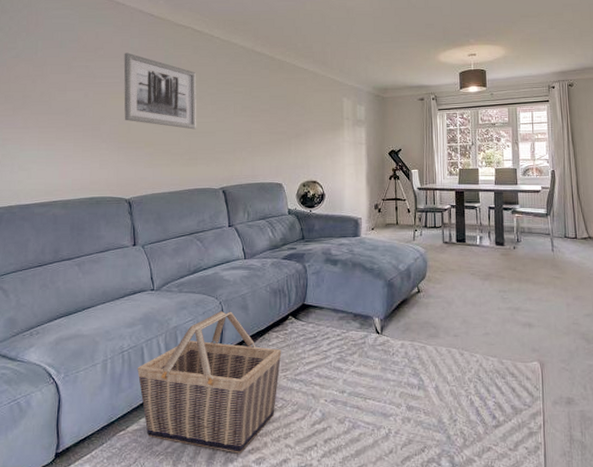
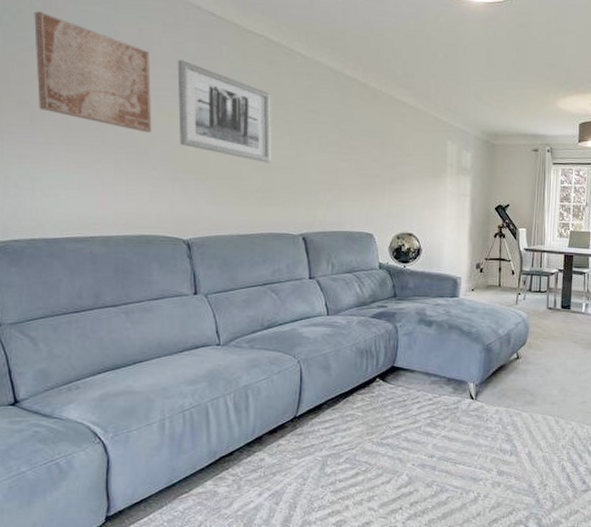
wall art: none [20,27,104,113] -> present [34,11,152,133]
basket: present [137,310,282,454] -> none [201,369,367,516]

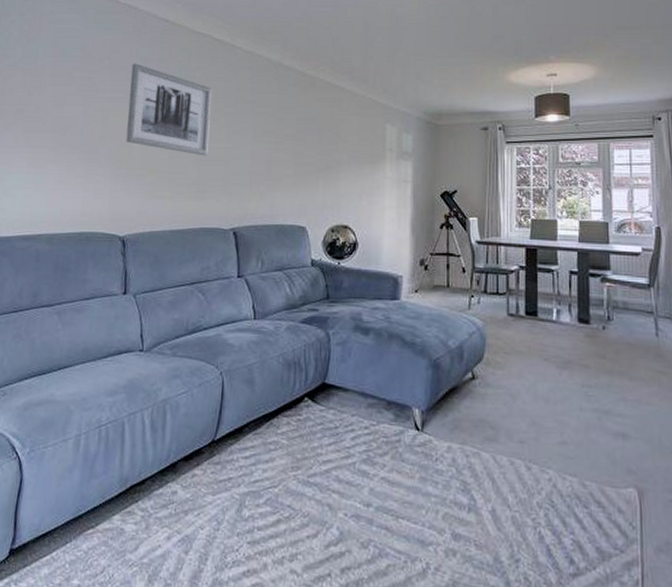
wall art: present [34,11,152,133] -> none [13,33,109,133]

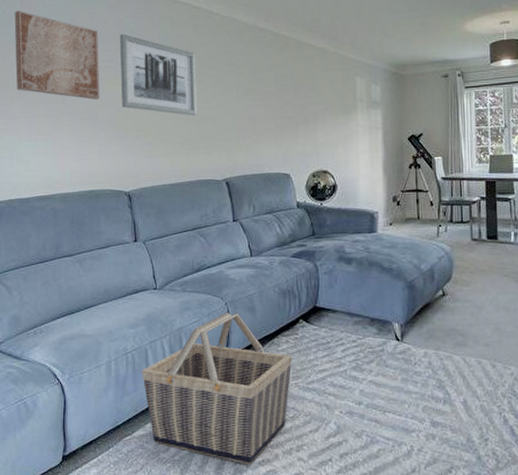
wall art: none [13,33,109,133] -> present [14,11,100,100]
basket: none [115,383,293,575] -> present [142,311,293,465]

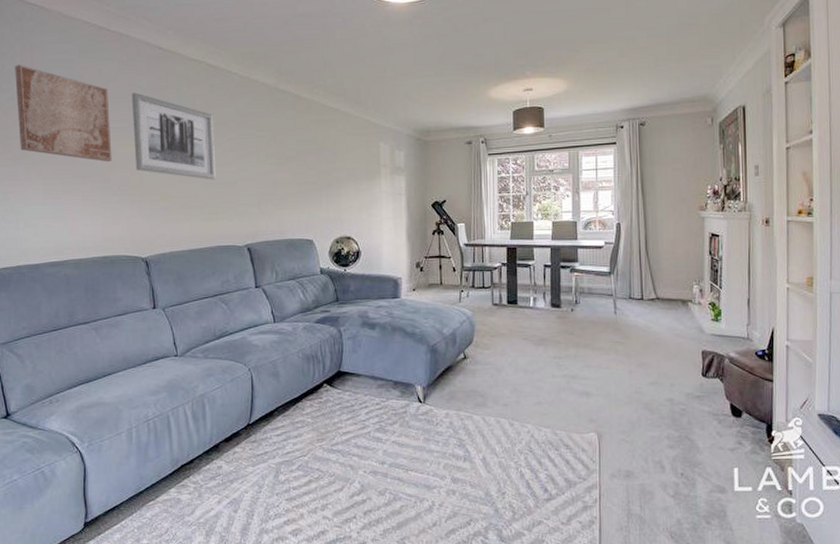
basket: present [142,311,293,465] -> none [164,377,317,525]

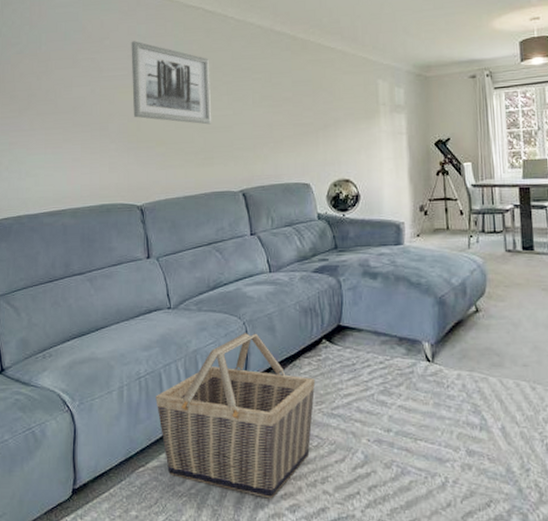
wall art: present [15,65,112,163] -> none [23,20,111,111]
basket: none [164,377,317,525] -> present [155,332,316,499]

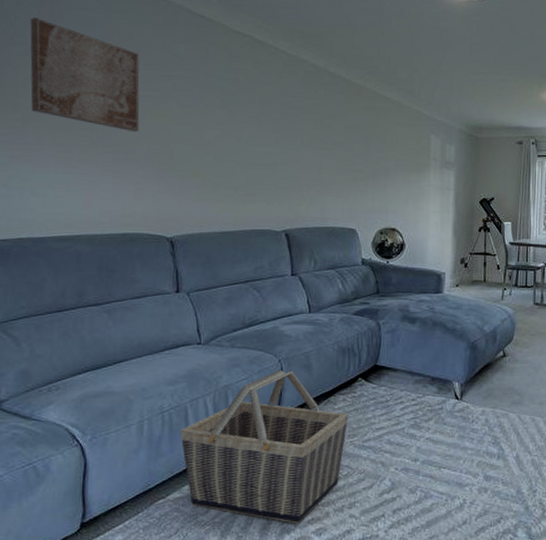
wall art: none [23,20,111,111] -> present [30,17,140,133]
wall art: present [131,41,212,125] -> none [165,60,257,160]

